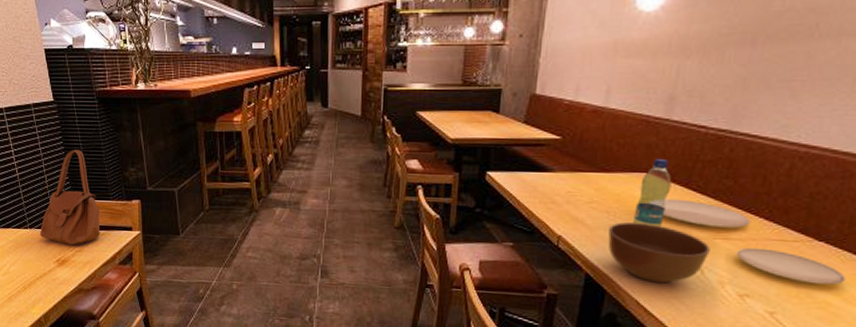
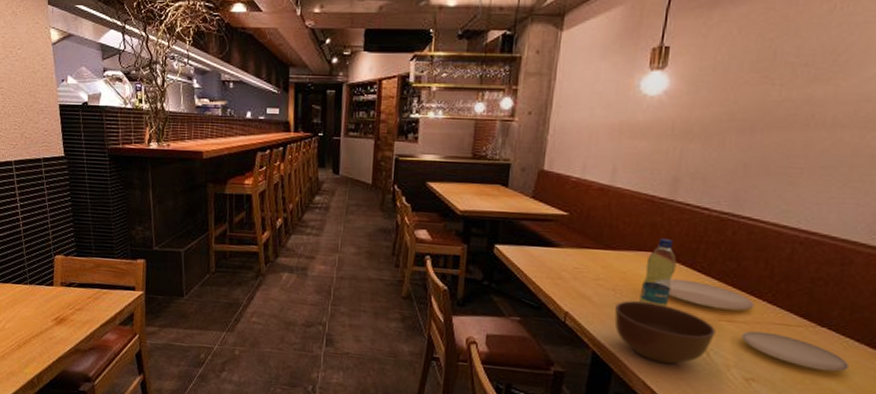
handbag: present [39,150,101,245] -> none [39,206,104,303]

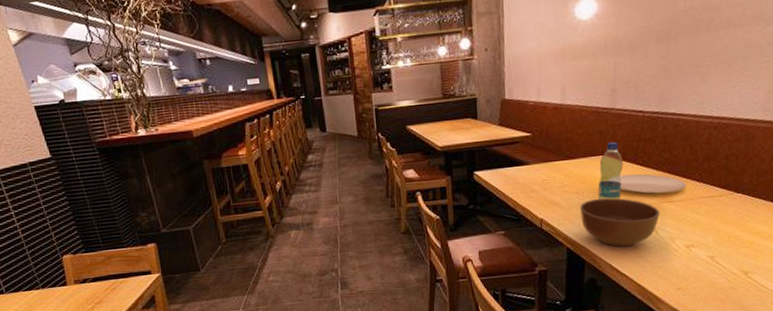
plate: present [741,330,850,373] -> none [680,205,761,229]

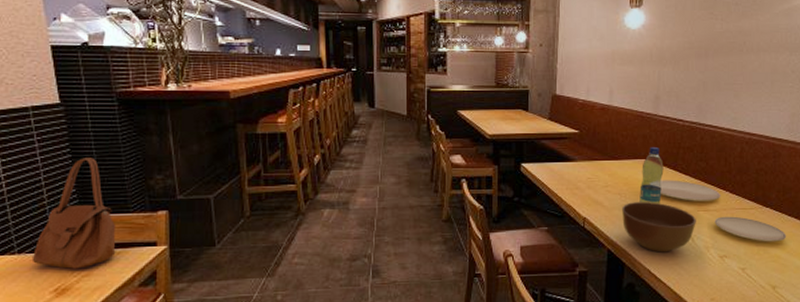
handbag: none [53,202,119,299] -> present [31,158,116,269]
plate: none [680,205,761,229] -> present [714,216,787,242]

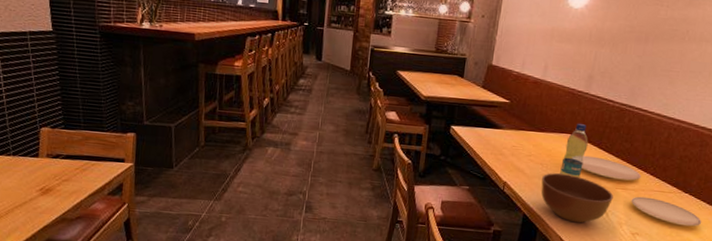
handbag: present [31,158,116,269] -> none [23,80,93,174]

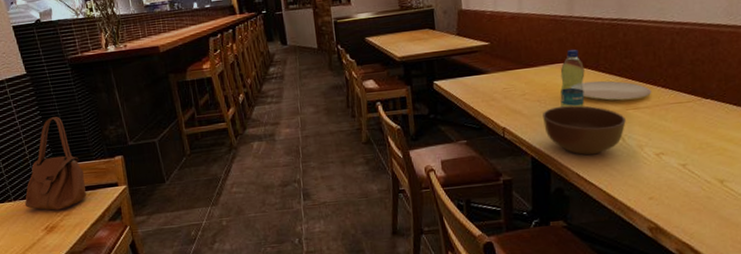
handbag: none [23,80,93,174] -> present [24,117,87,211]
plate: present [631,196,702,227] -> none [646,111,733,136]

